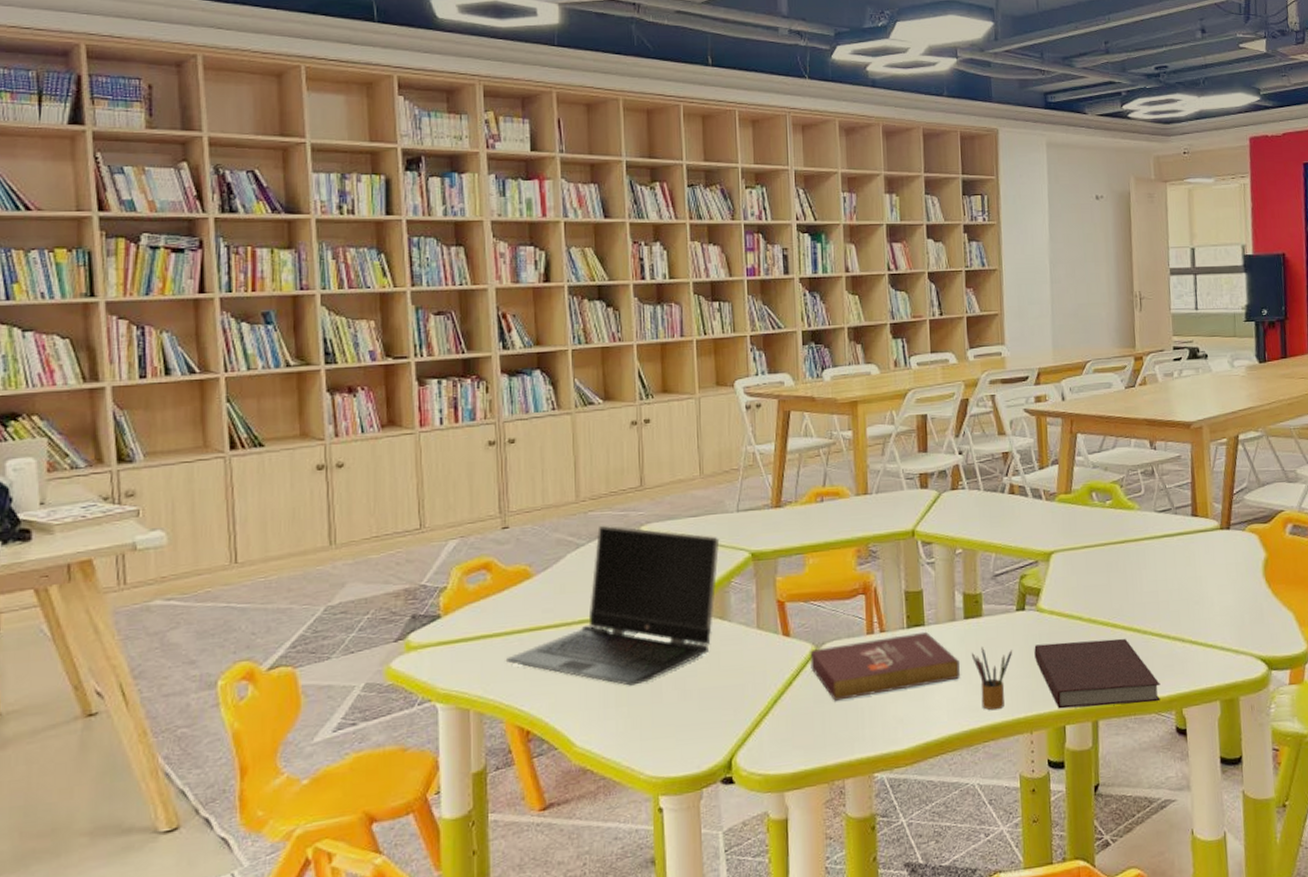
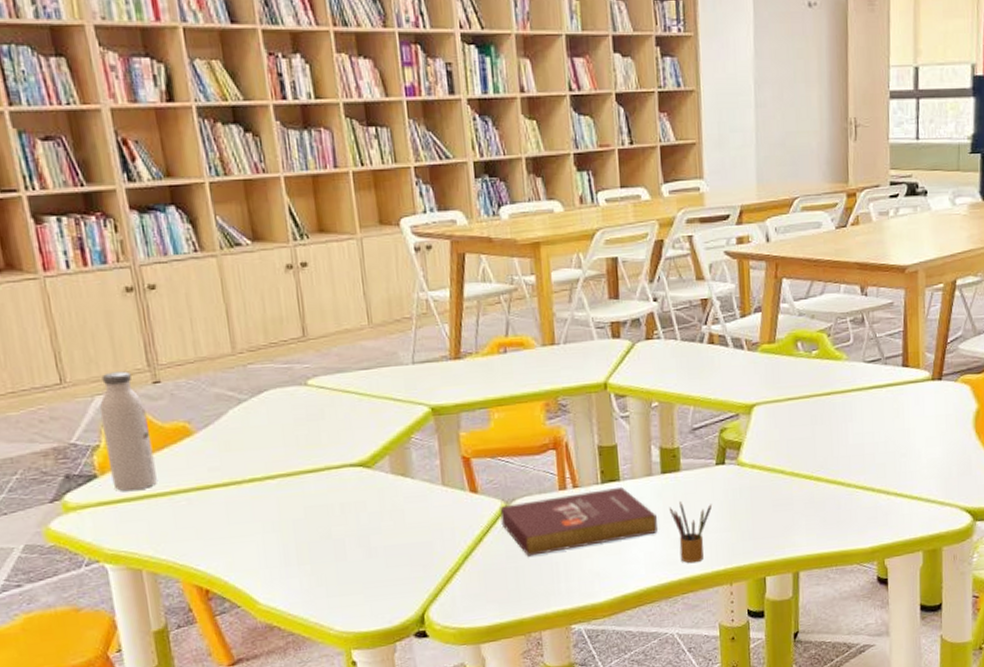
water bottle: none [451,517,494,632] -> present [100,371,157,492]
laptop computer: present [507,525,720,686] -> none [175,378,396,544]
notebook: present [1034,638,1160,709] -> none [734,491,863,561]

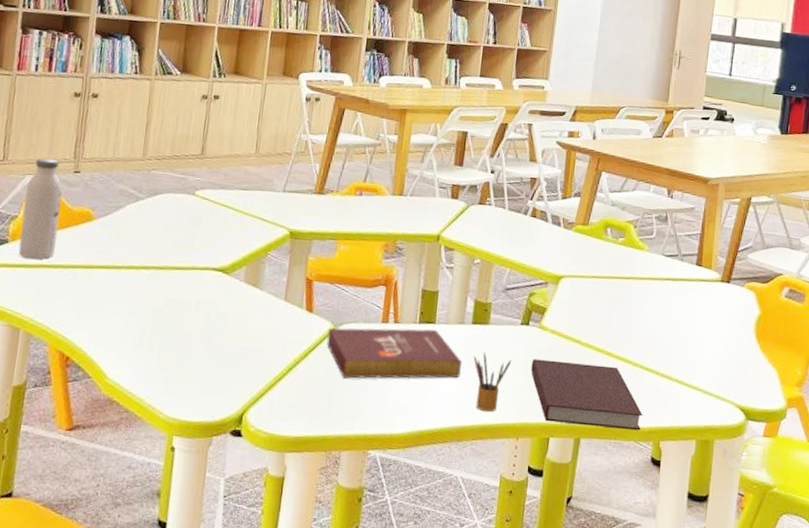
notebook: none [734,491,863,561] -> present [531,359,643,431]

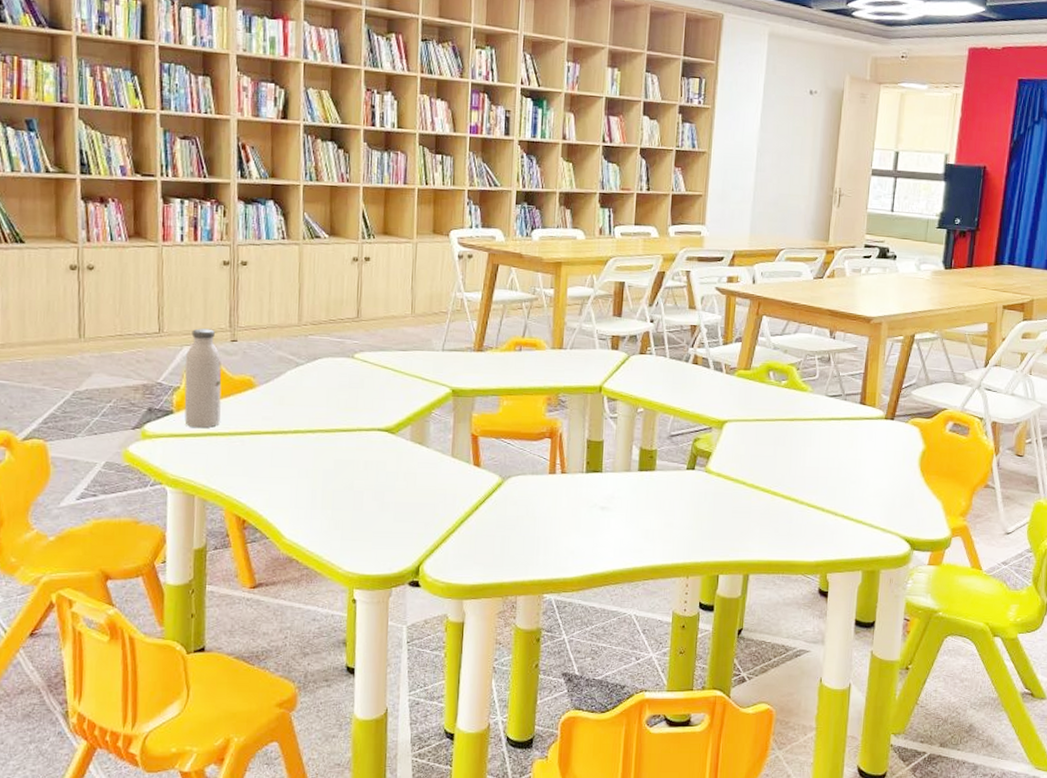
book: present [326,328,462,379] -> none [496,478,630,528]
pencil box: present [473,352,512,413] -> none [641,497,680,554]
notebook: present [531,359,643,431] -> none [698,501,810,565]

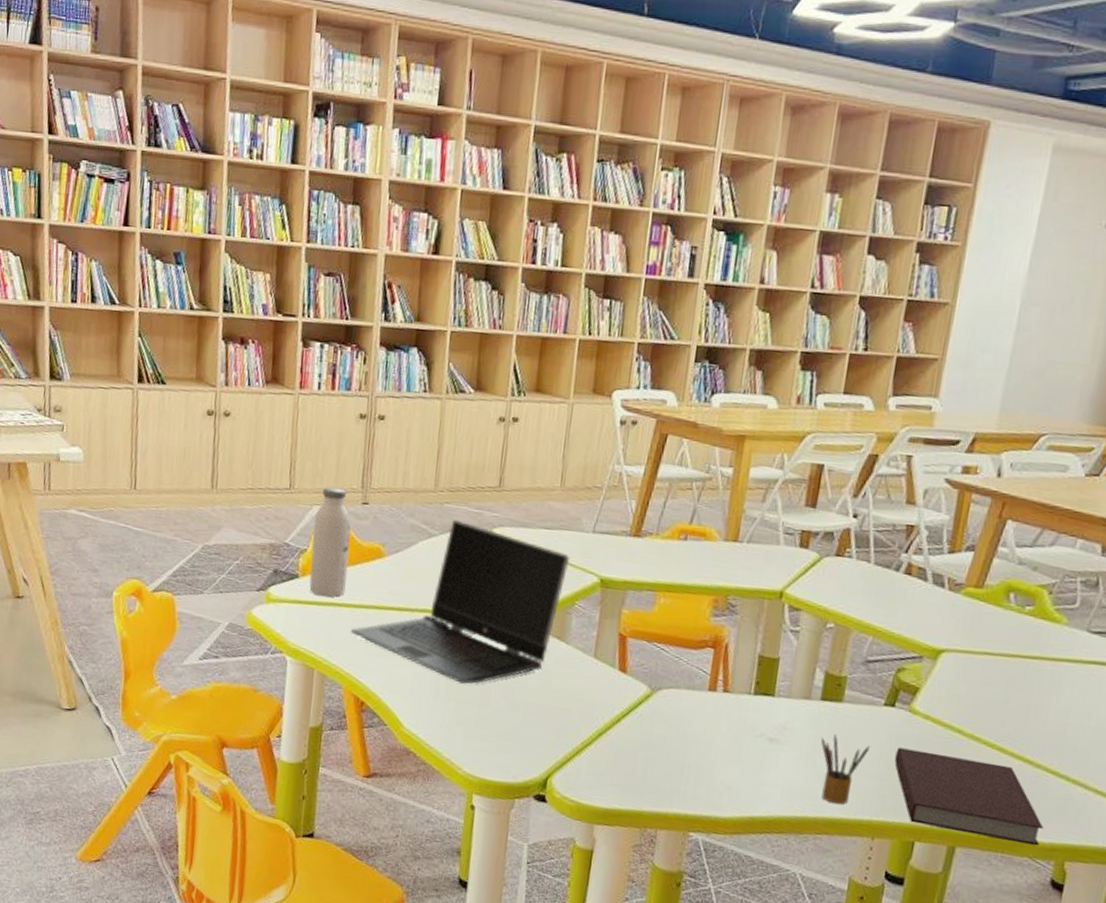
laptop computer: none [229,348,425,493] -> present [351,519,571,684]
pencil box: none [641,497,680,554] -> present [820,734,871,805]
notebook: none [698,501,810,565] -> present [894,747,1044,846]

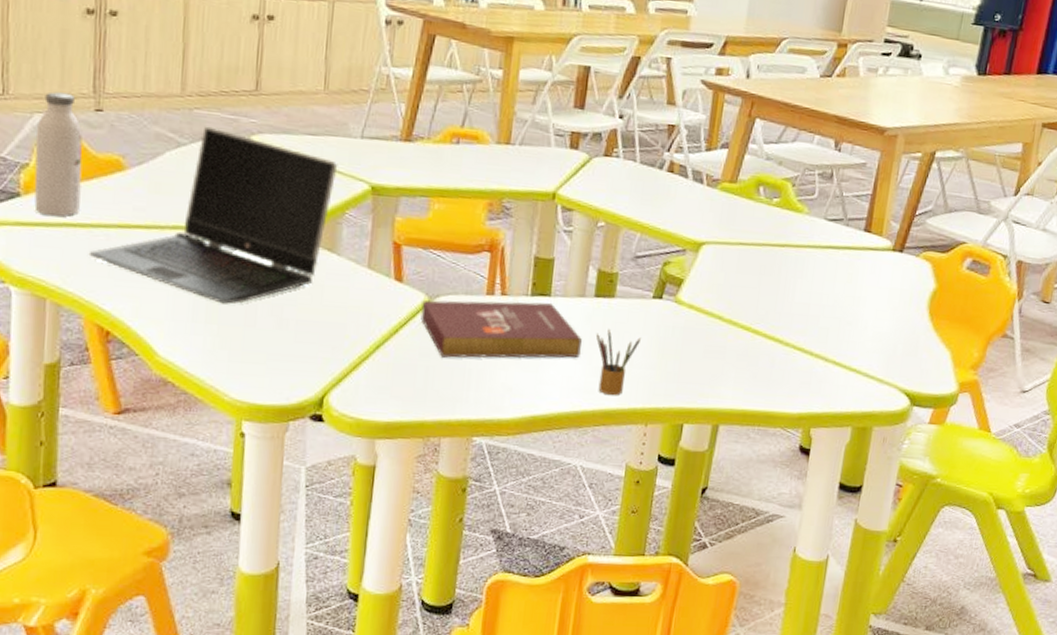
book: none [642,692,806,761] -> present [420,300,582,359]
notebook: present [894,747,1044,846] -> none [663,337,793,417]

